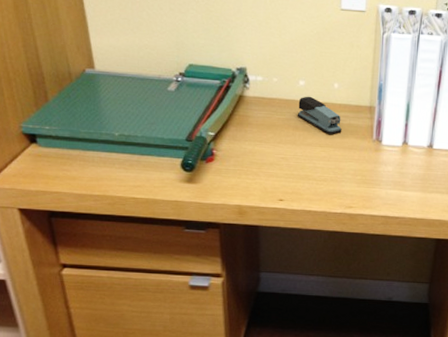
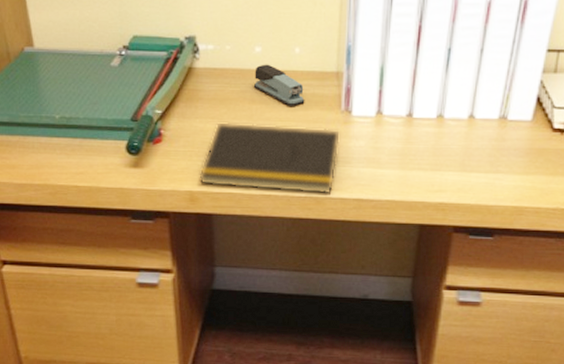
notepad: none [247,144,372,211] -> present [199,121,341,194]

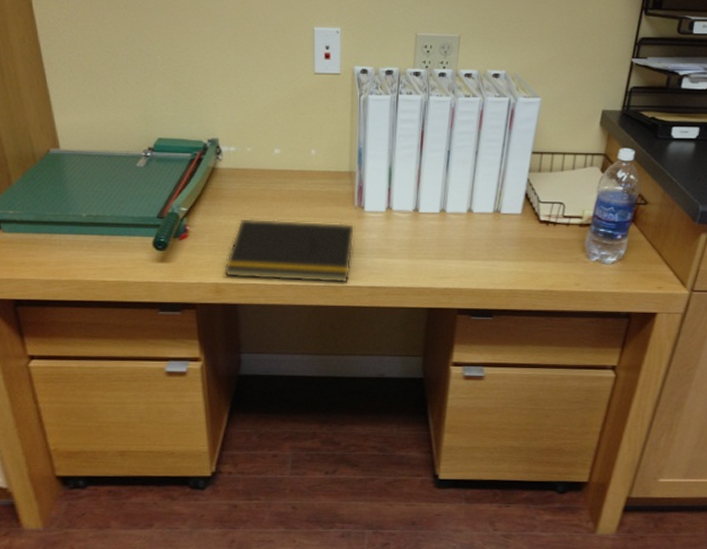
stapler: present [253,64,305,106] -> none [273,164,321,203]

